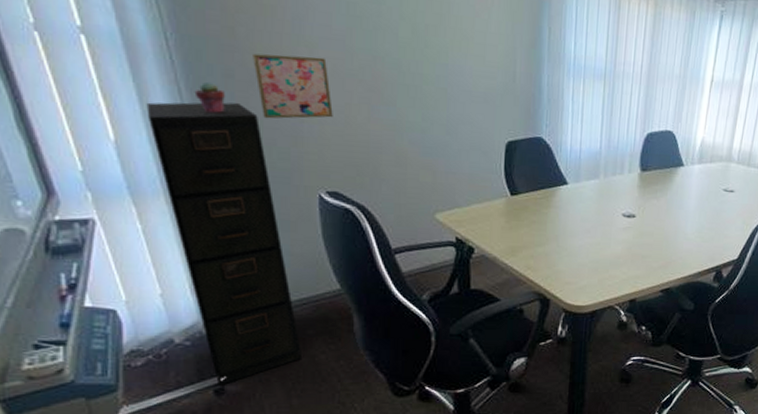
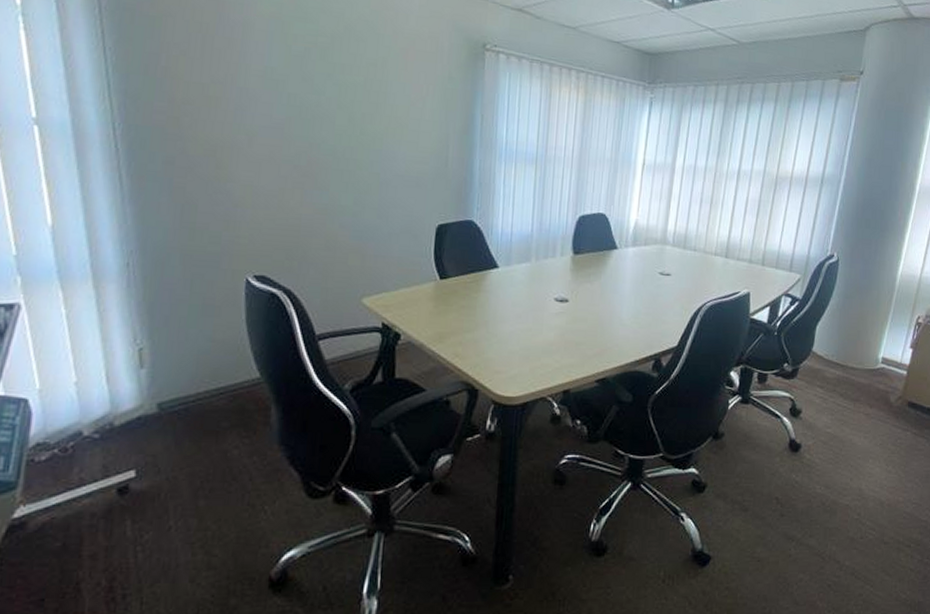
filing cabinet: present [146,102,303,385] -> none [86,188,215,483]
potted succulent: present [194,81,225,114] -> none [134,168,164,199]
wall art: present [253,53,333,119] -> none [193,141,267,204]

